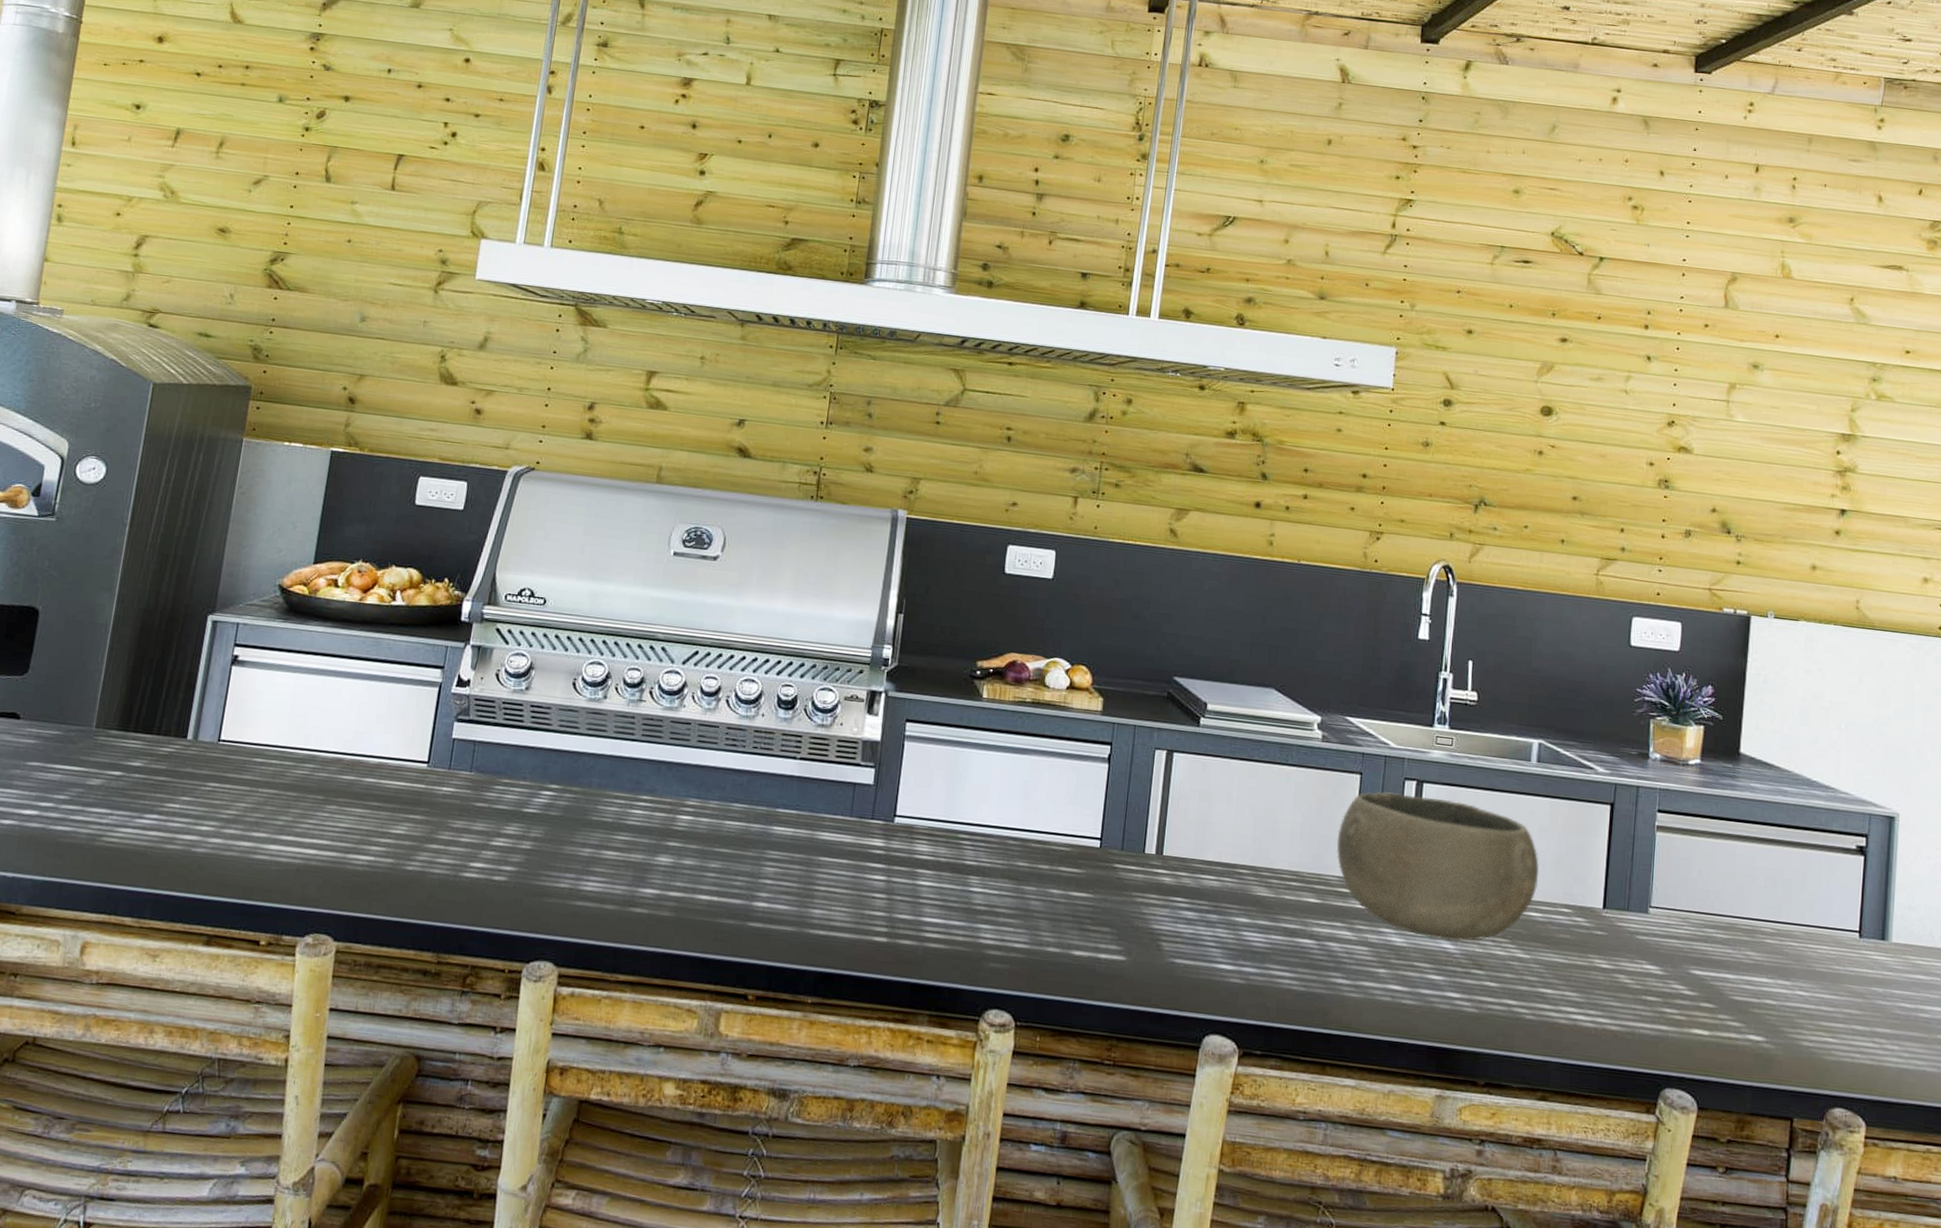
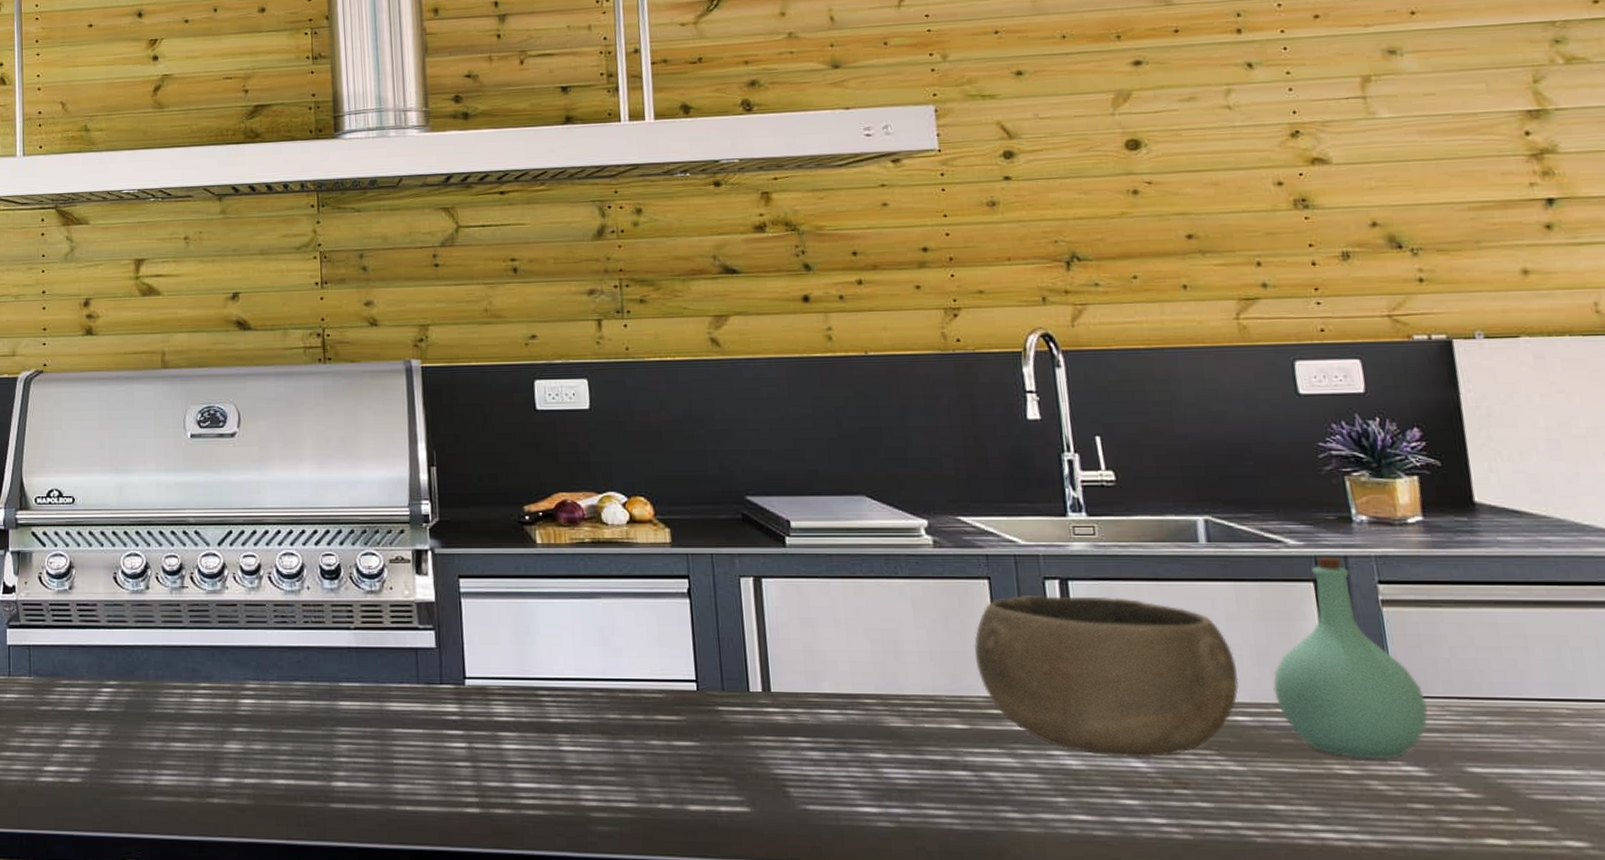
bottle: none [1563,784,1673,959] -> present [1273,556,1429,760]

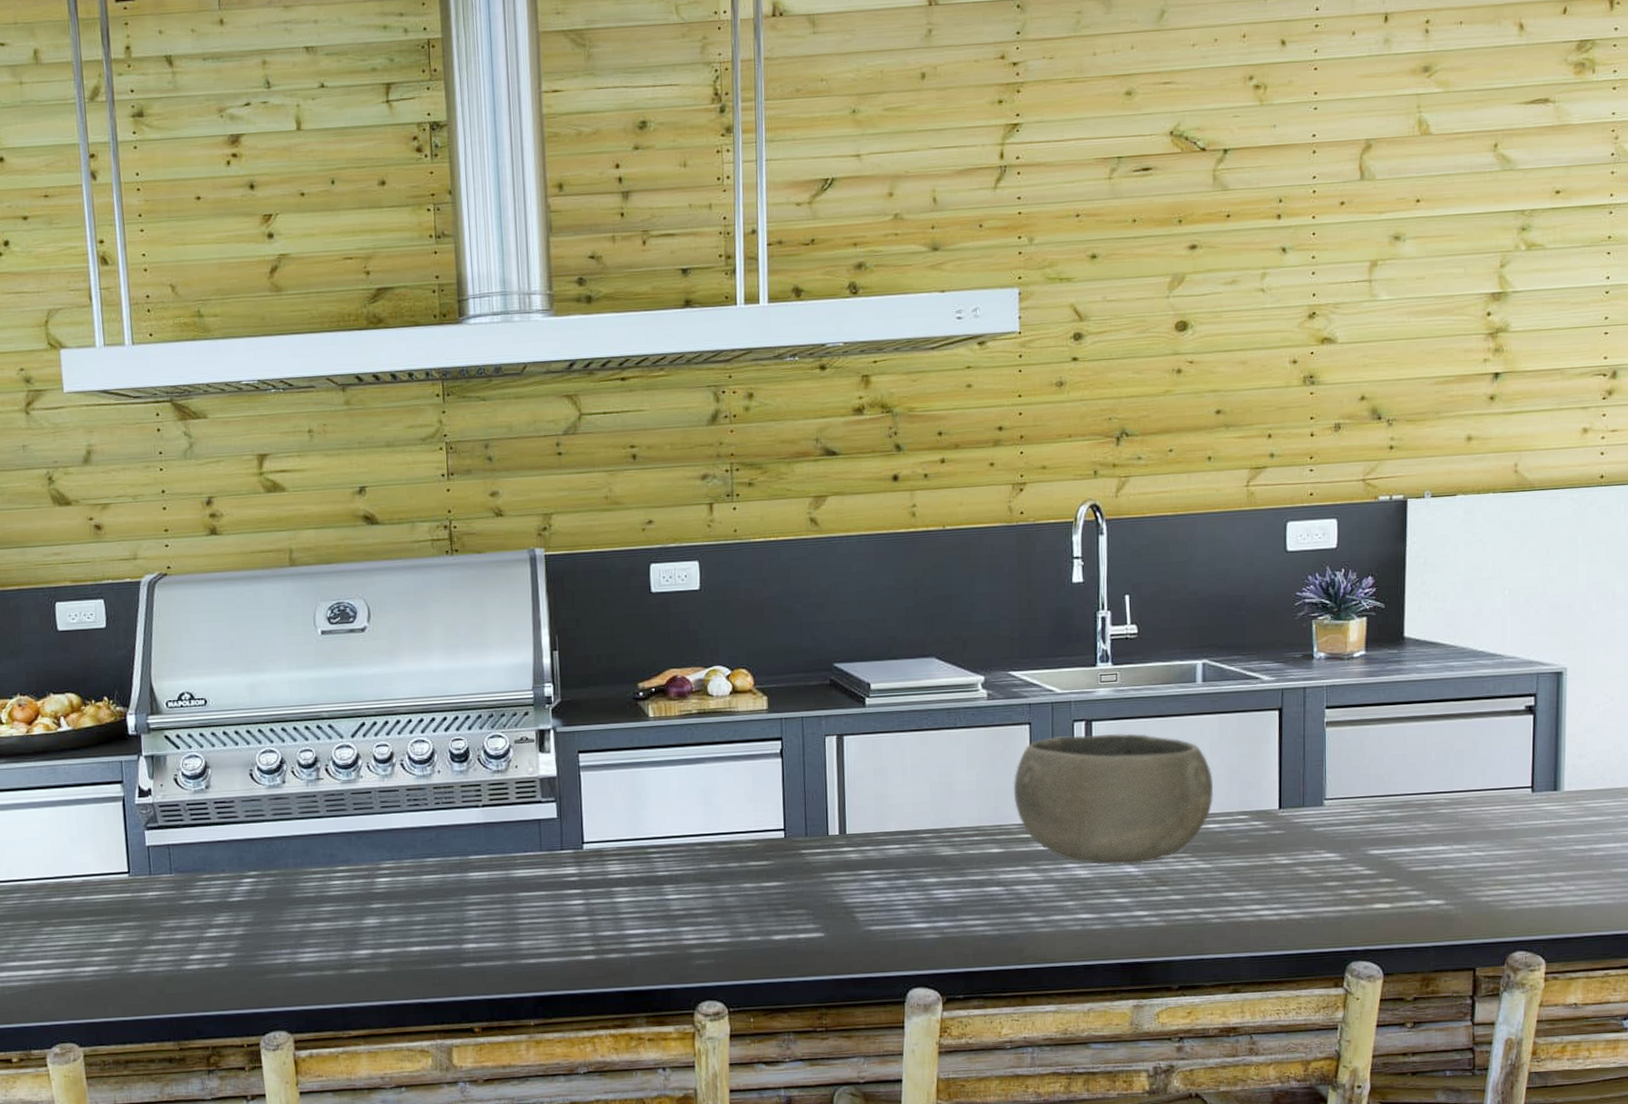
bottle: present [1273,556,1429,760] -> none [1239,688,1347,850]

